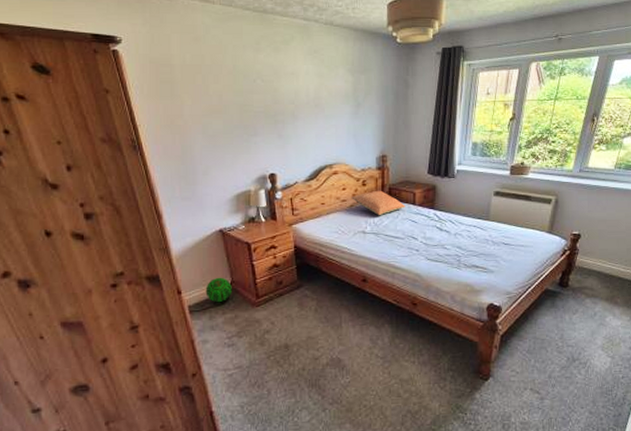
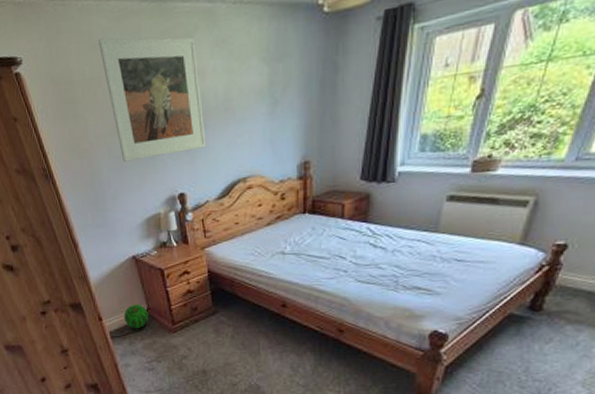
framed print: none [202,33,297,141] -> present [98,37,206,162]
pillow: present [352,190,405,216] -> none [269,203,332,234]

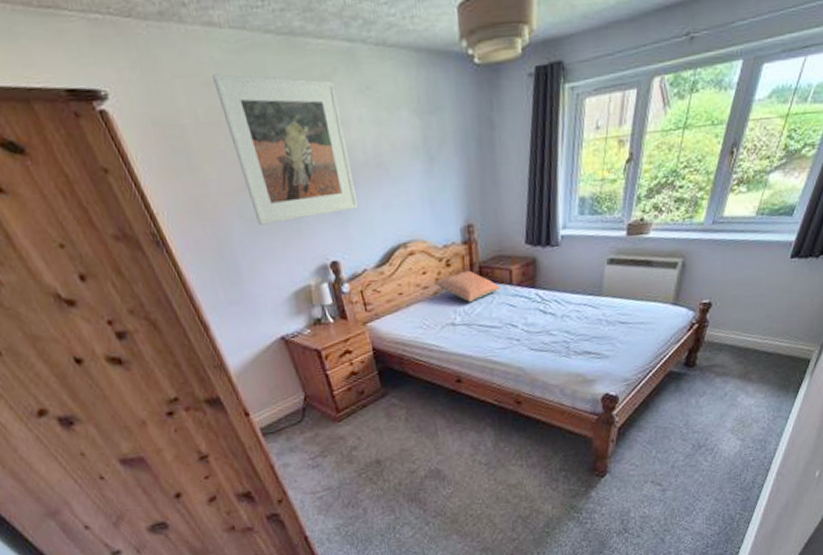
ball: present [124,304,149,329] -> none [276,392,308,422]
pillow: none [269,203,332,234] -> present [434,270,501,303]

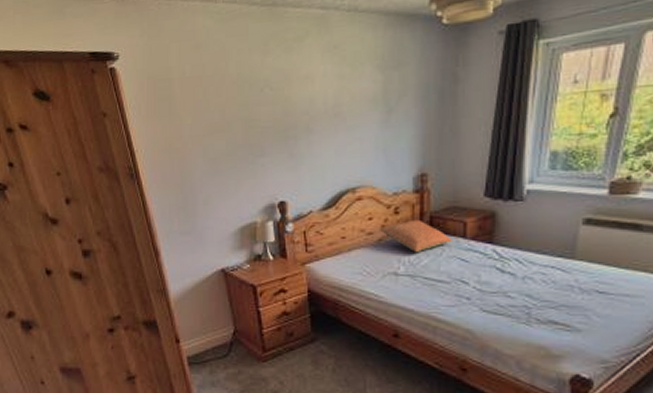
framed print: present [212,74,359,225] -> none [202,38,313,165]

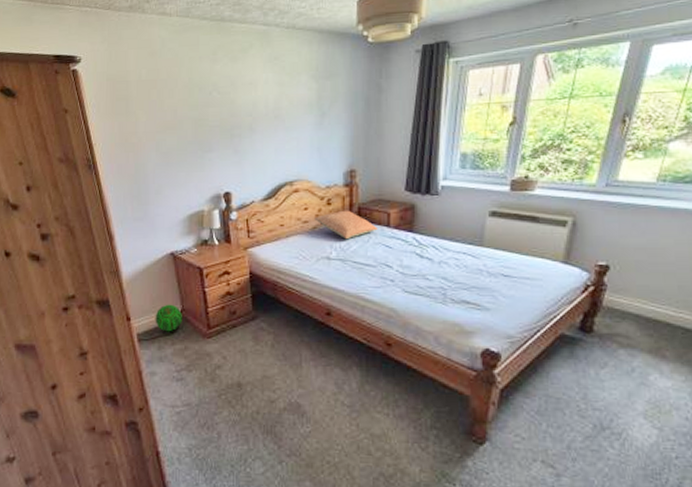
ball: none [206,325,235,355] -> present [155,304,182,332]

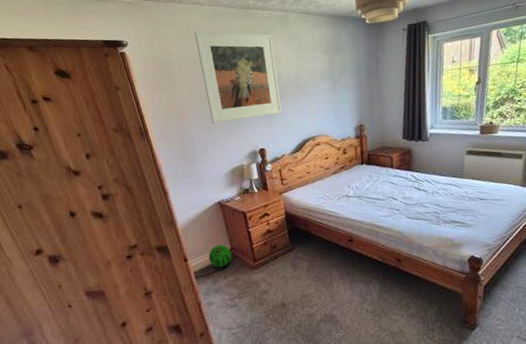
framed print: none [158,47,255,158] -> present [194,31,282,123]
pillow: present [314,210,378,240] -> none [334,157,384,181]

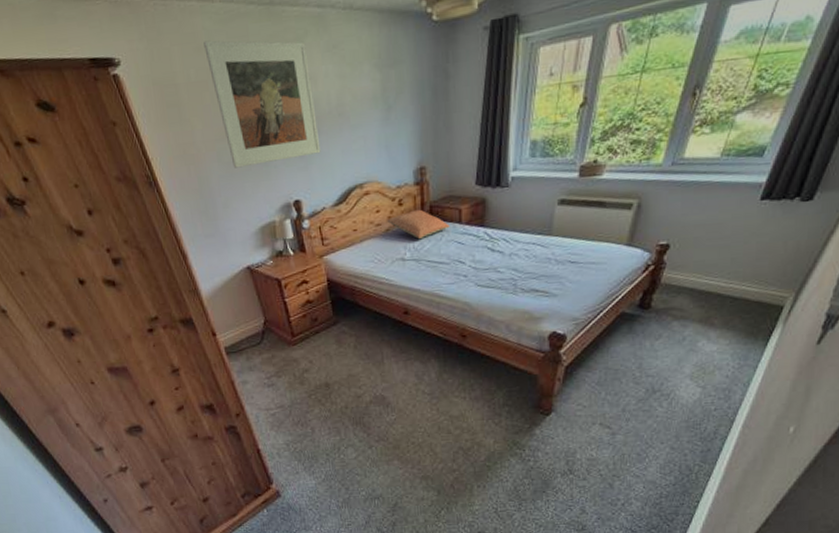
ball: present [208,244,232,268] -> none [239,316,266,344]
pillow: none [334,157,384,181] -> present [387,209,450,240]

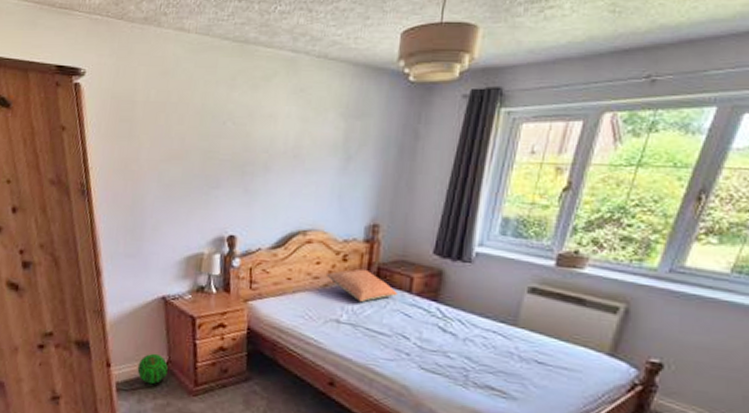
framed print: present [203,40,321,168] -> none [170,66,273,192]
ball: none [239,316,266,344] -> present [137,353,168,385]

